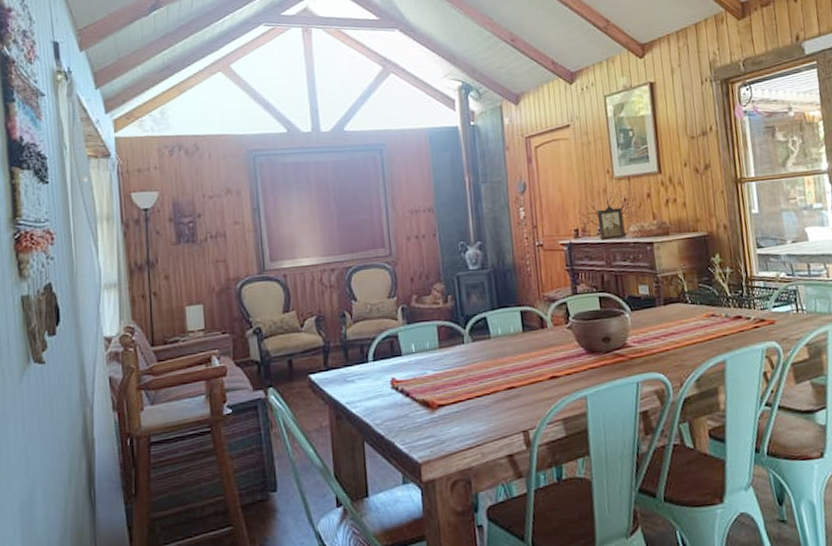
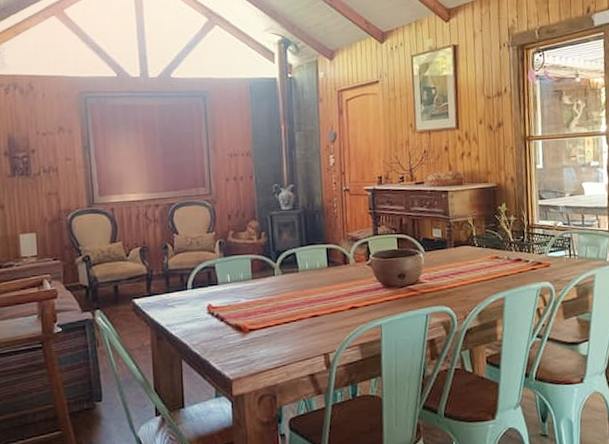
photo frame: present [596,206,625,241] -> none [399,157,423,188]

